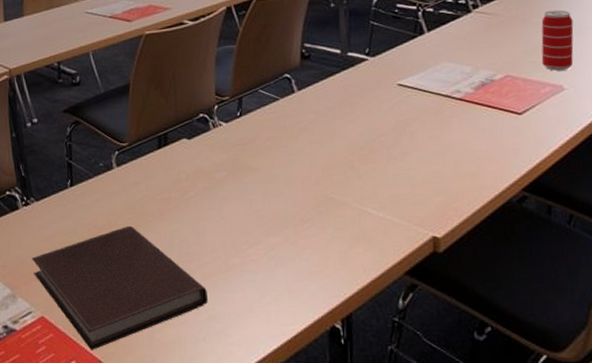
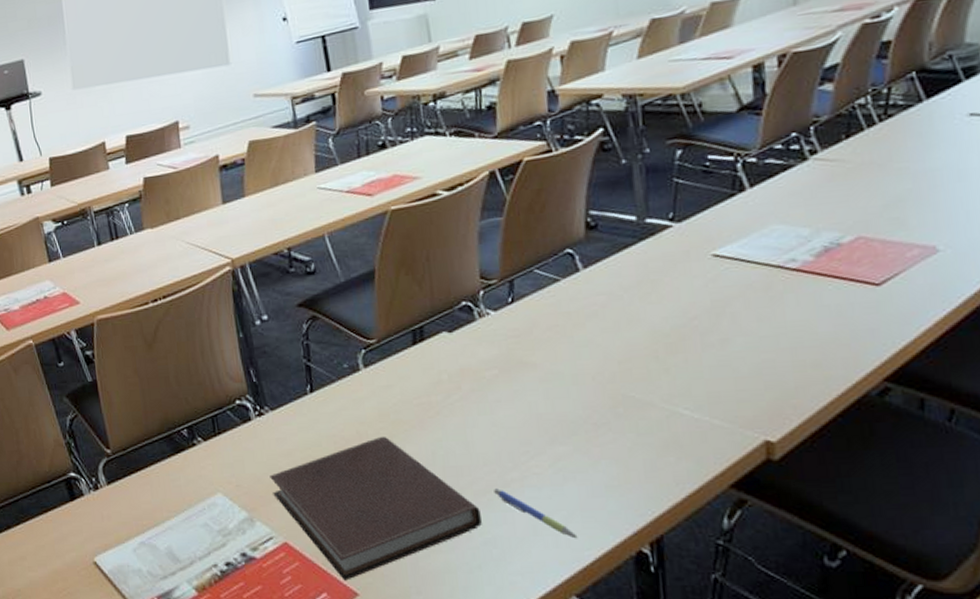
pen: none [219,272,285,316] -> present [494,488,578,539]
beverage can: present [541,10,574,71] -> none [904,149,951,228]

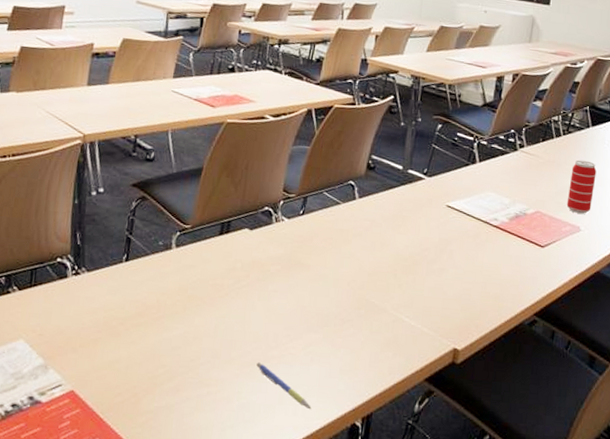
notebook: present [270,436,482,581] -> none [71,307,243,429]
beverage can: none [904,149,951,228] -> present [566,160,597,214]

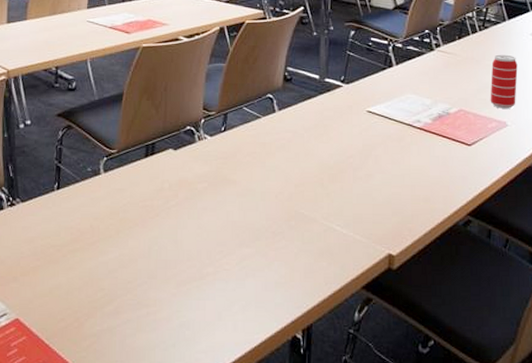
pen: present [256,362,312,410] -> none [193,280,251,325]

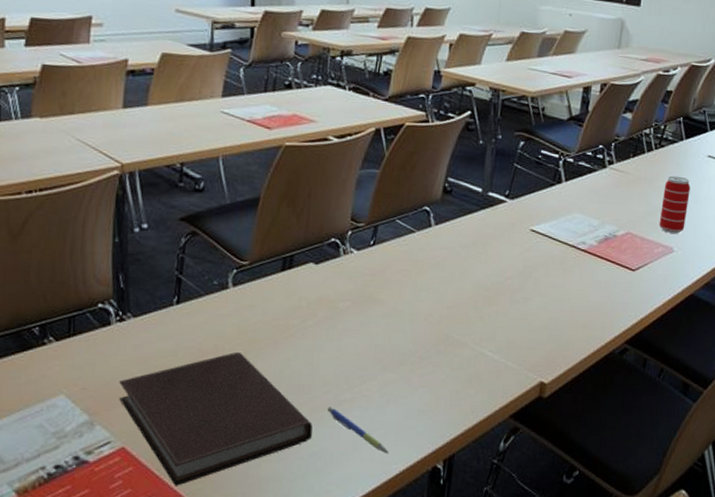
notebook: none [12,230,180,354] -> present [119,351,313,486]
pen: none [193,280,251,325] -> present [327,407,389,454]

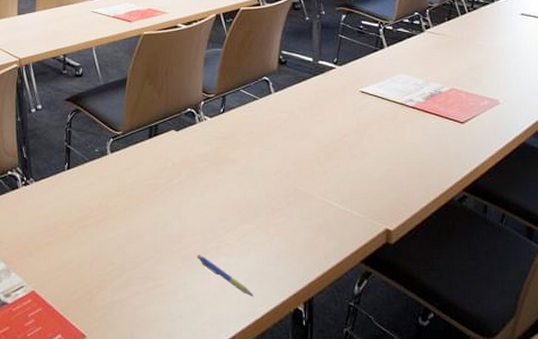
notebook: present [119,351,313,486] -> none [27,208,186,325]
beverage can: present [659,175,691,234] -> none [481,34,508,87]

